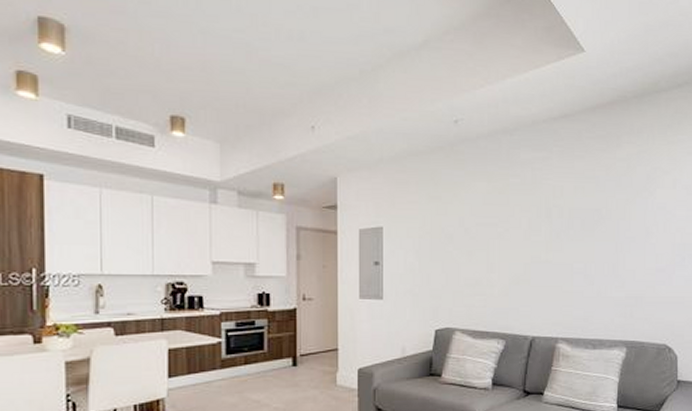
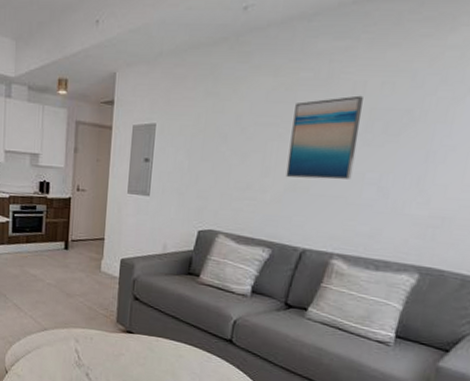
wall art: none [509,198,563,272] -> present [285,95,363,180]

